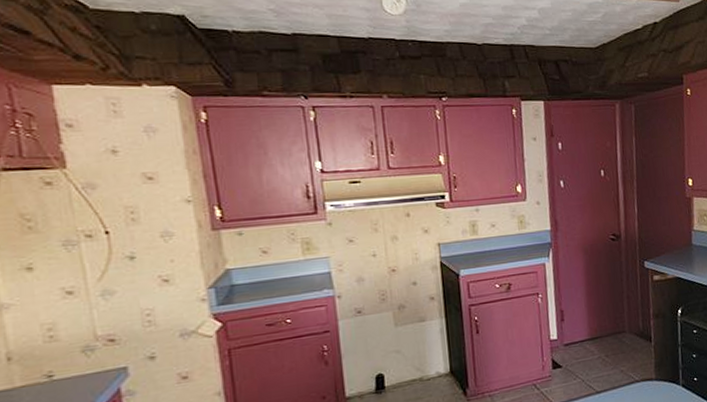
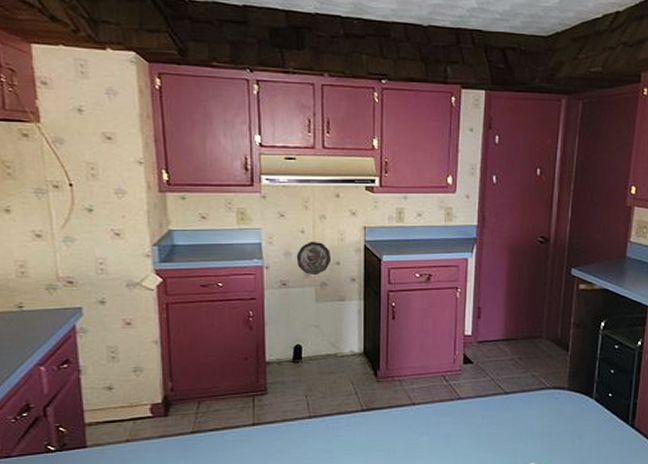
decorative plate: none [369,263,408,299] -> present [296,241,332,275]

